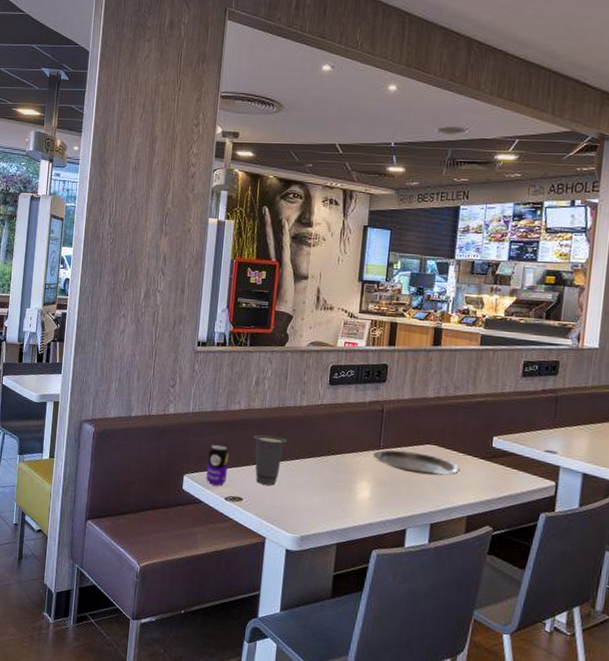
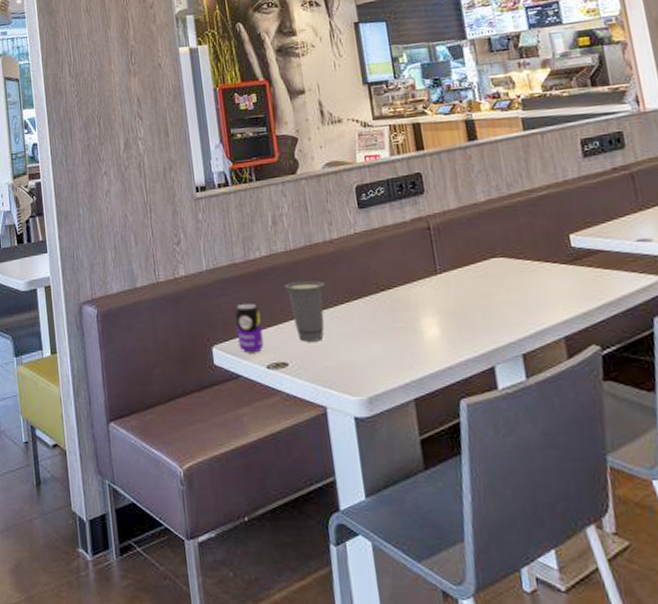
plate: present [373,449,461,476] -> none [431,270,541,296]

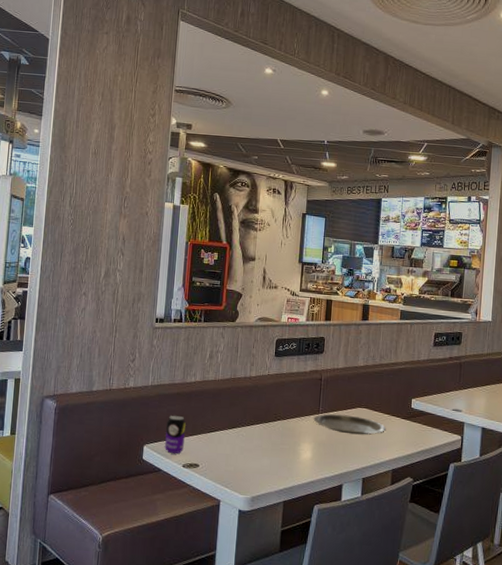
cup: present [284,280,326,342] -> none [208,404,239,451]
plate: none [431,270,541,296] -> present [313,413,386,435]

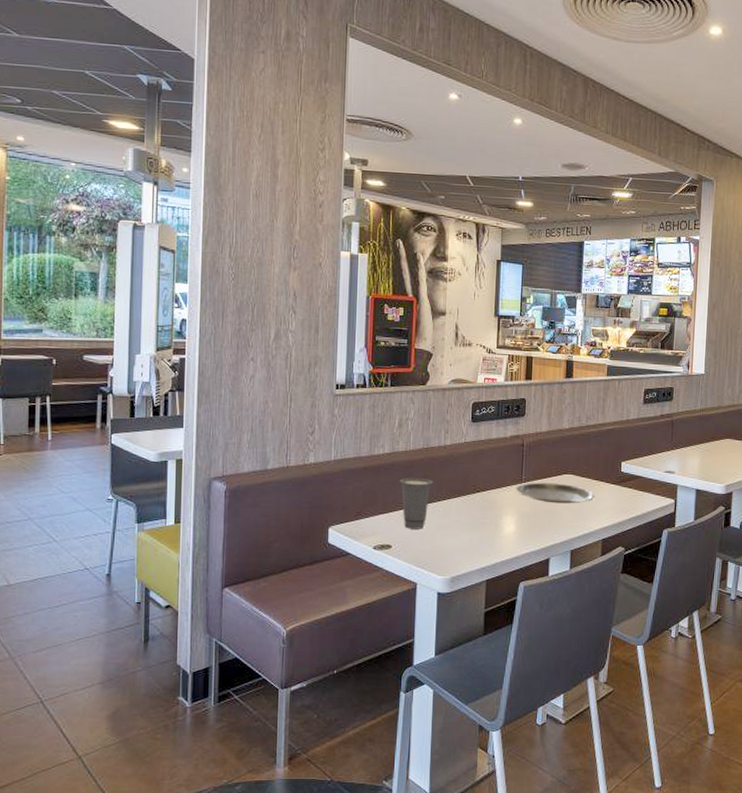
soda can: present [165,415,186,454] -> none [352,492,375,535]
cup: none [208,404,239,451] -> present [399,477,434,529]

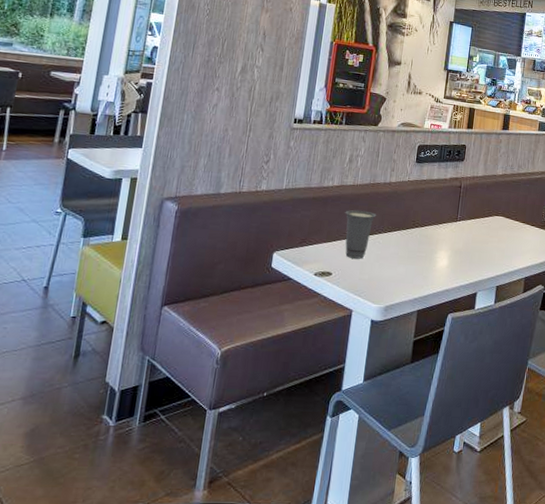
plate: present [516,482,595,504] -> none [451,221,521,243]

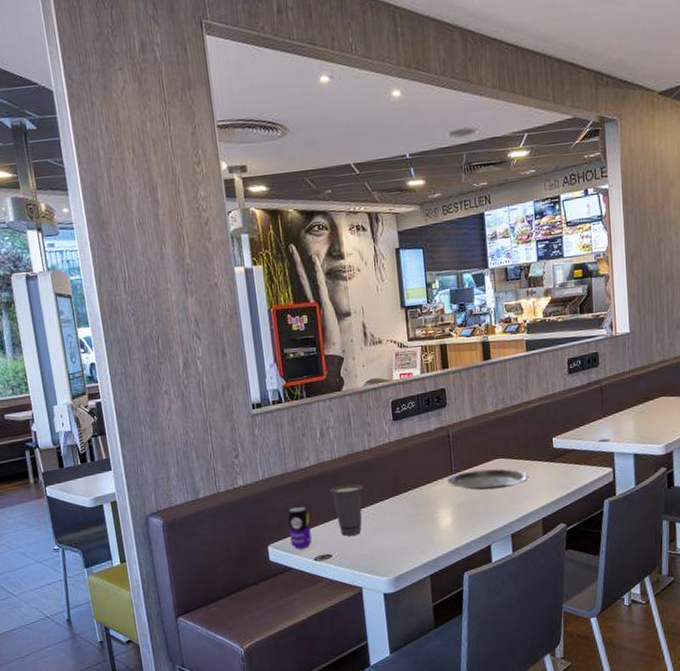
soda can: none [296,220,320,262] -> present [287,506,312,549]
plate: none [451,221,521,243] -> present [447,468,529,490]

